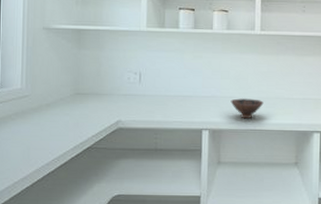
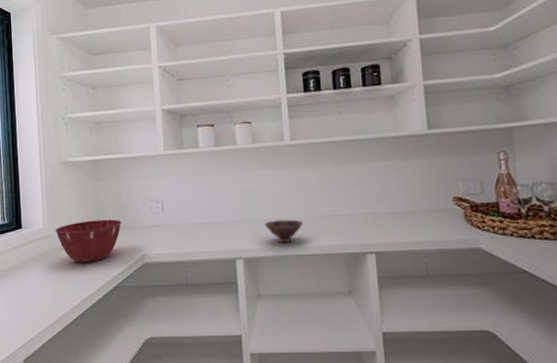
mixing bowl: none [33,85,100,124] -> present [55,219,122,263]

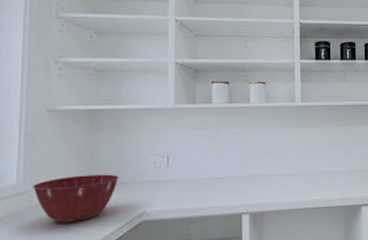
bowl: present [264,219,303,243] -> none [272,175,308,197]

